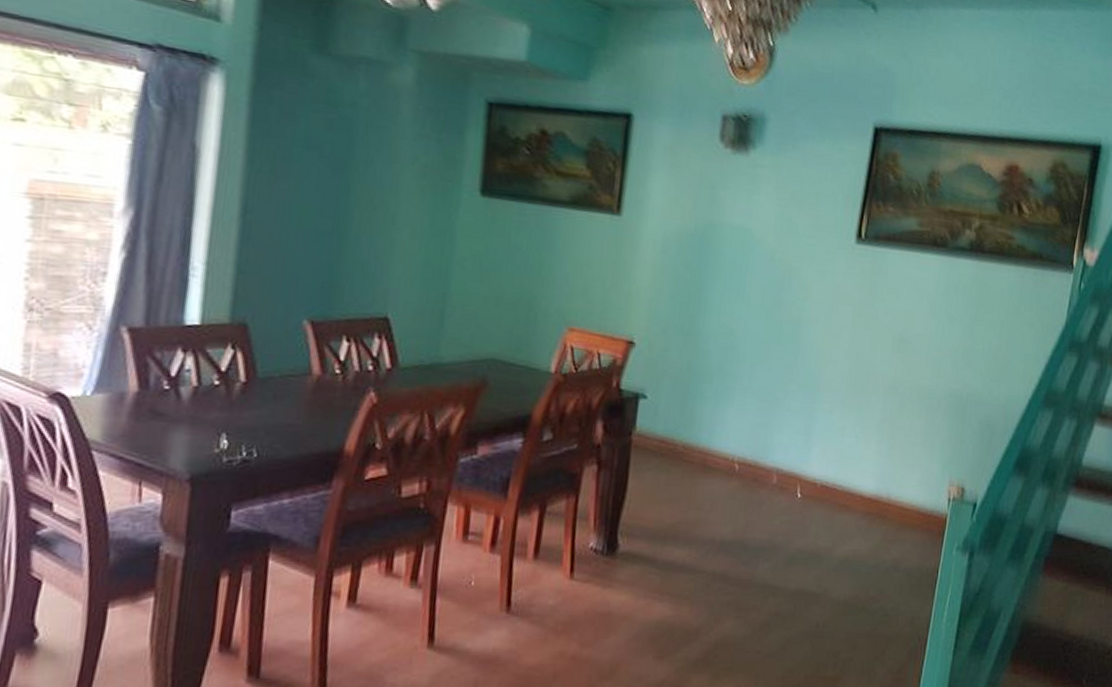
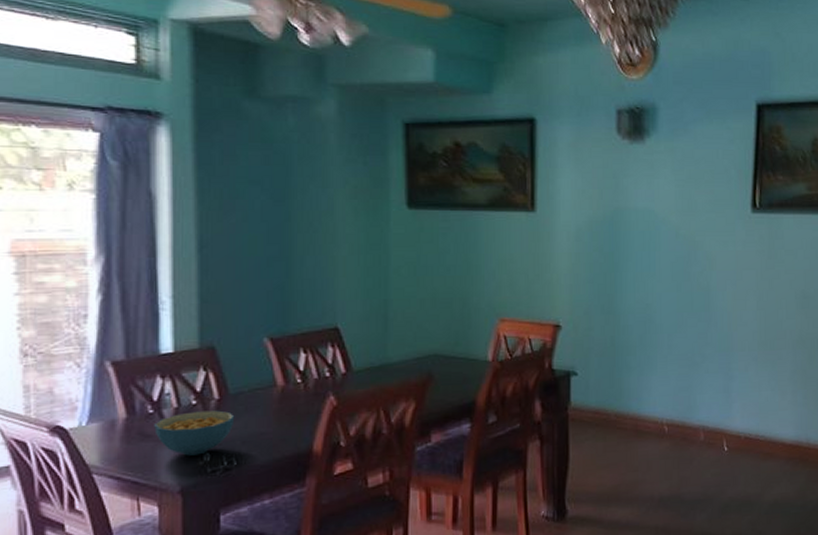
cereal bowl: none [168,393,261,442] -> present [154,410,235,456]

